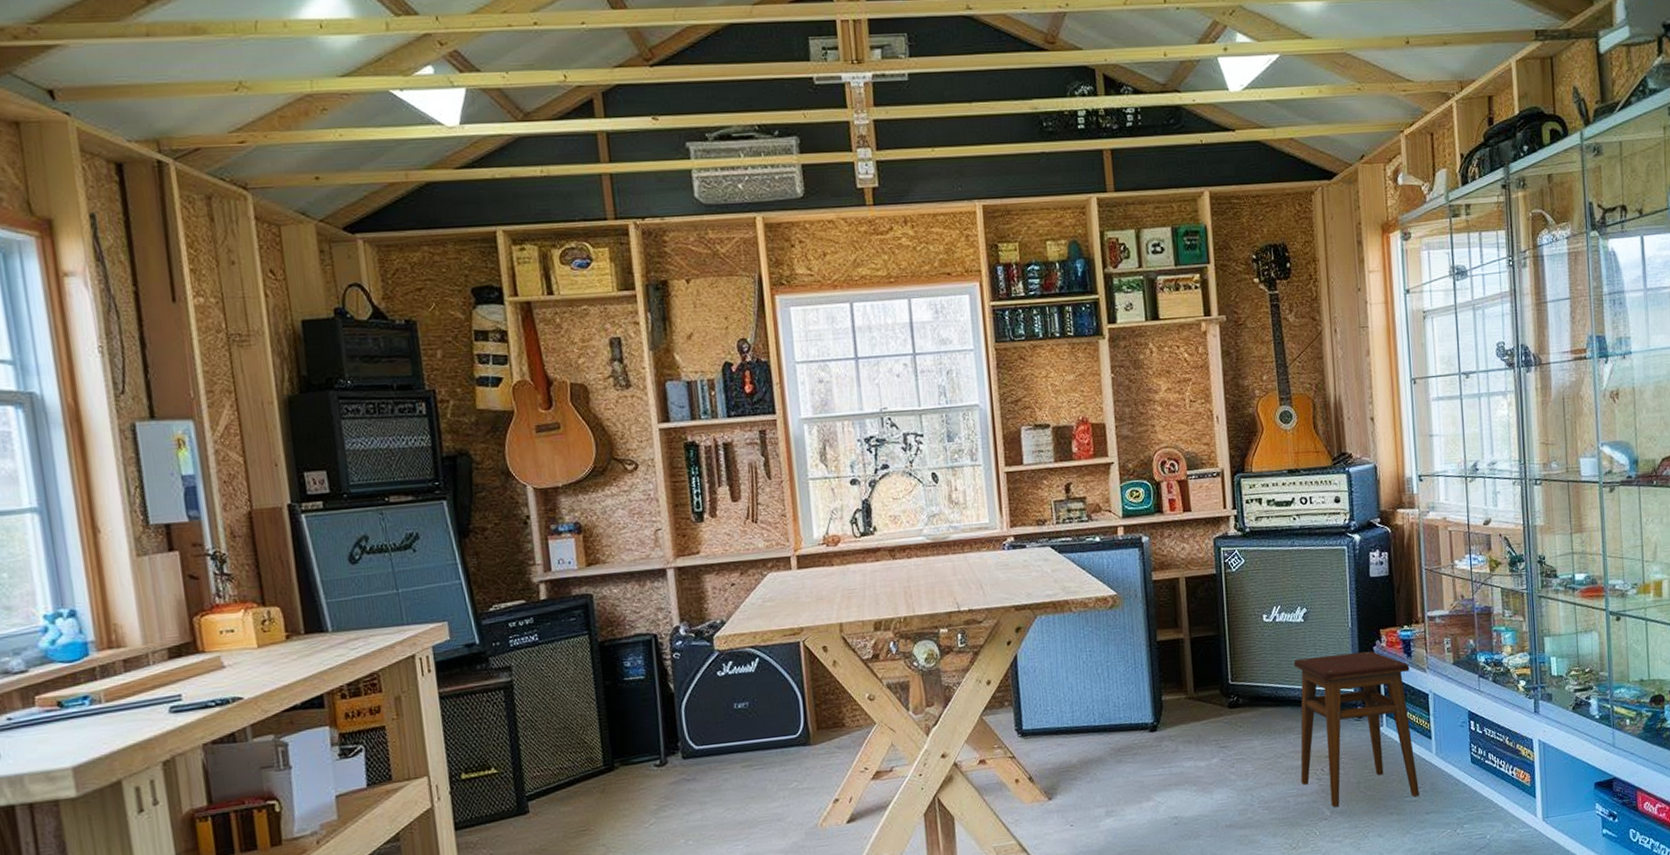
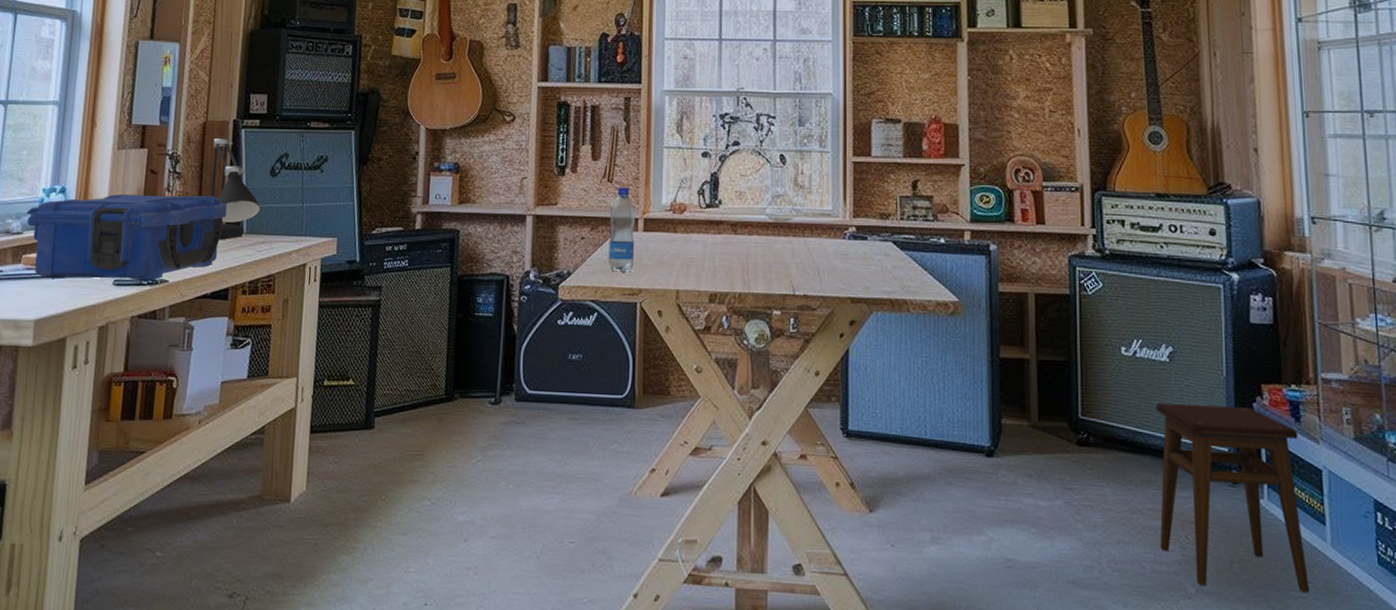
toolbox: none [27,595,303,718] -> present [26,193,227,281]
desk lamp: none [266,526,345,643] -> present [210,138,261,240]
bottle: none [759,525,792,615] -> present [608,187,636,272]

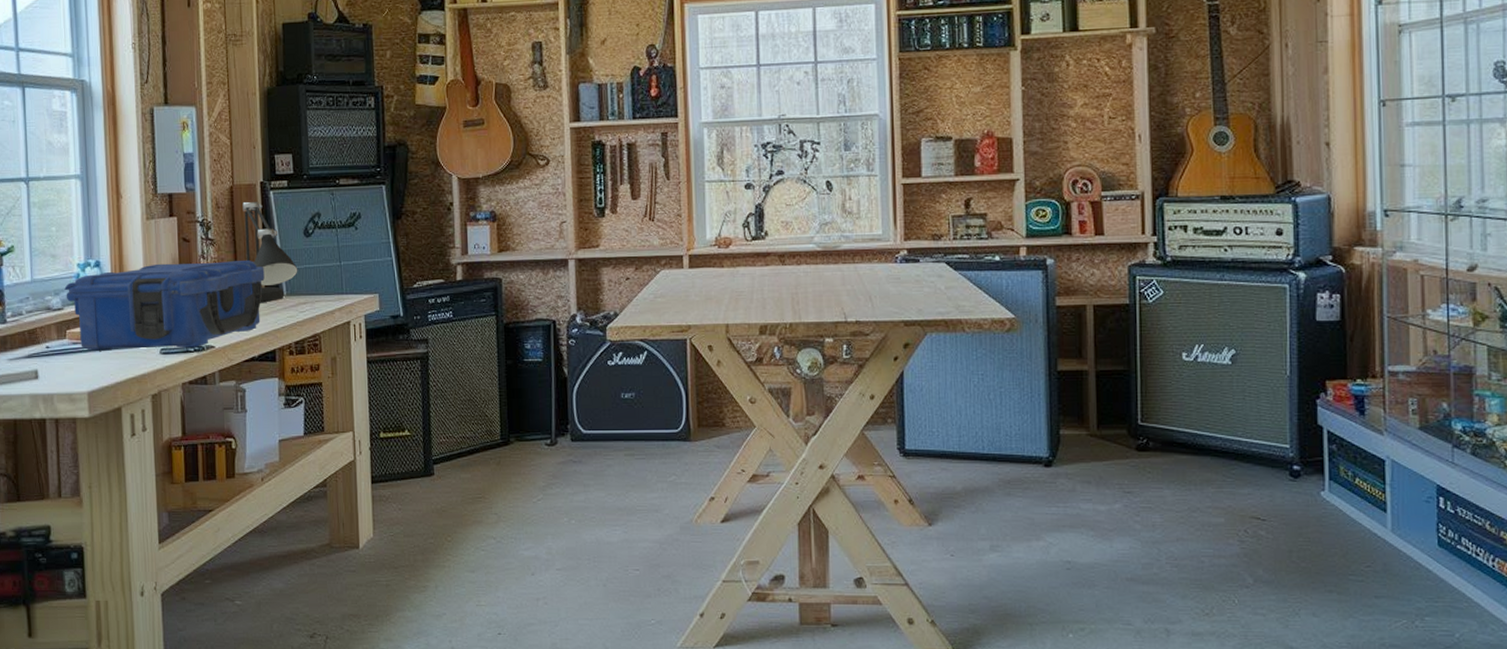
bottle: present [608,187,636,272] -> none [653,225,682,310]
stool: present [1155,403,1309,593] -> none [1216,404,1368,577]

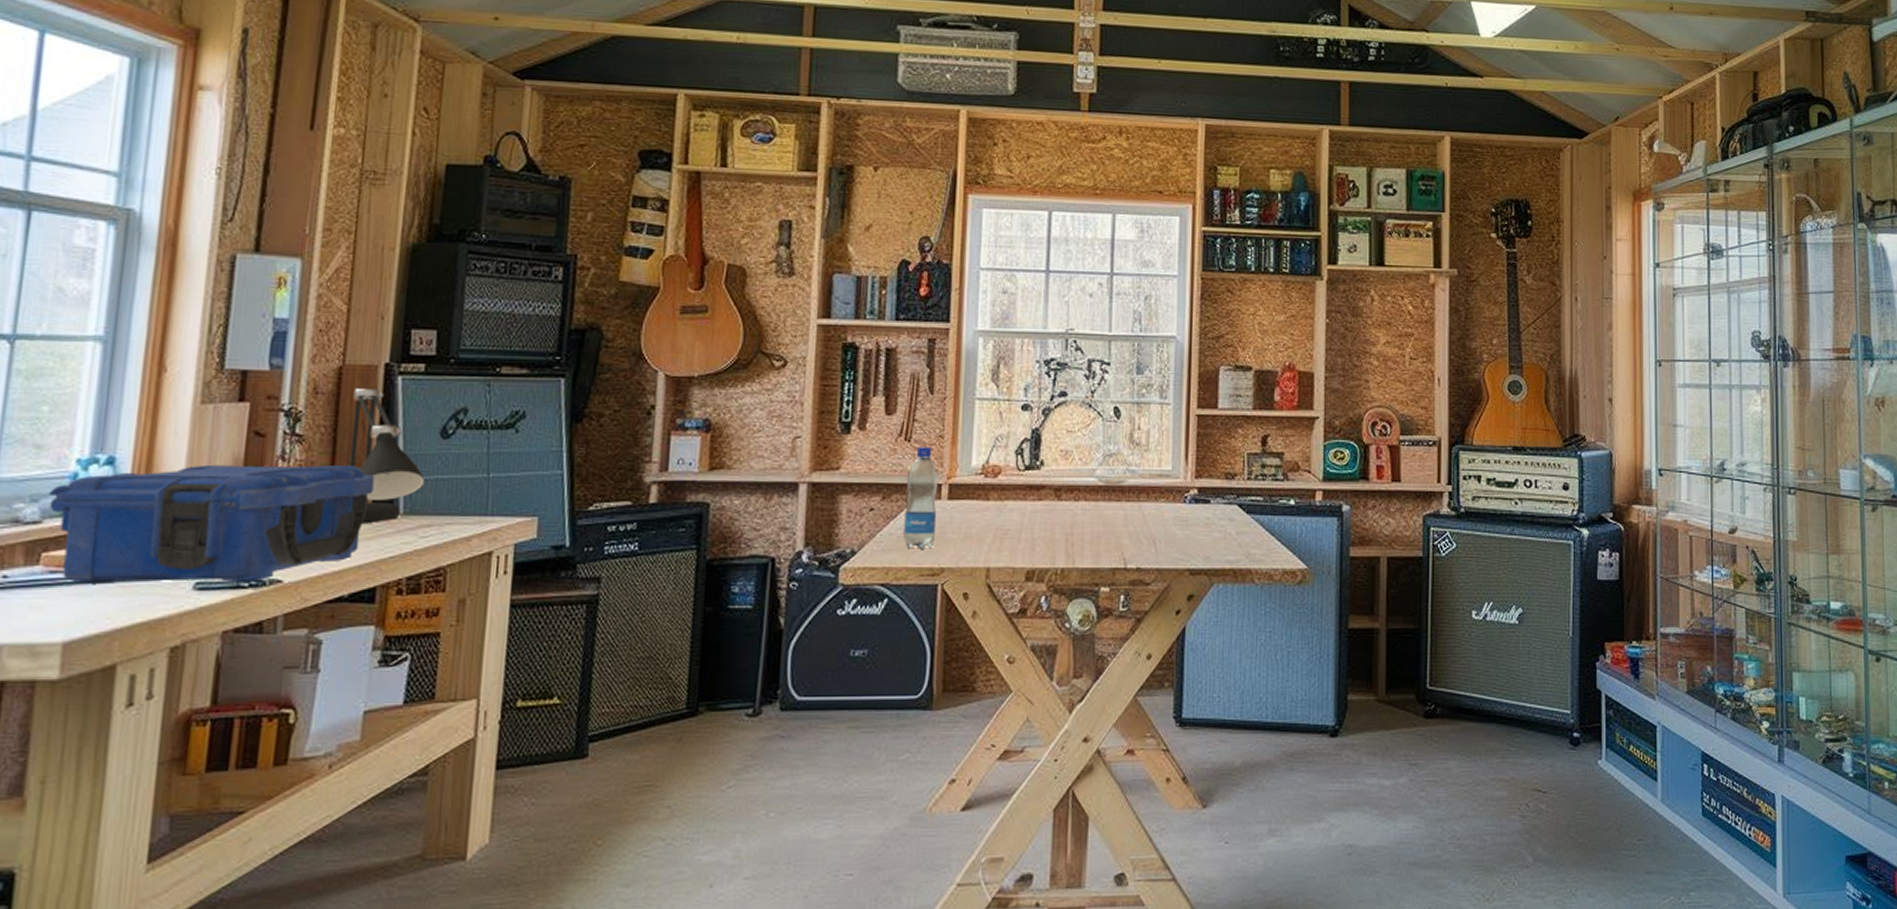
bottle: none [653,225,682,310] -> present [903,447,939,549]

